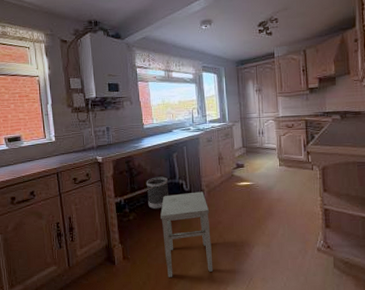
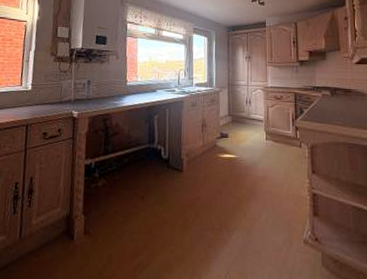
wastebasket: present [146,176,169,210] -> none [120,139,145,177]
stool: present [160,191,214,277] -> none [132,160,188,262]

